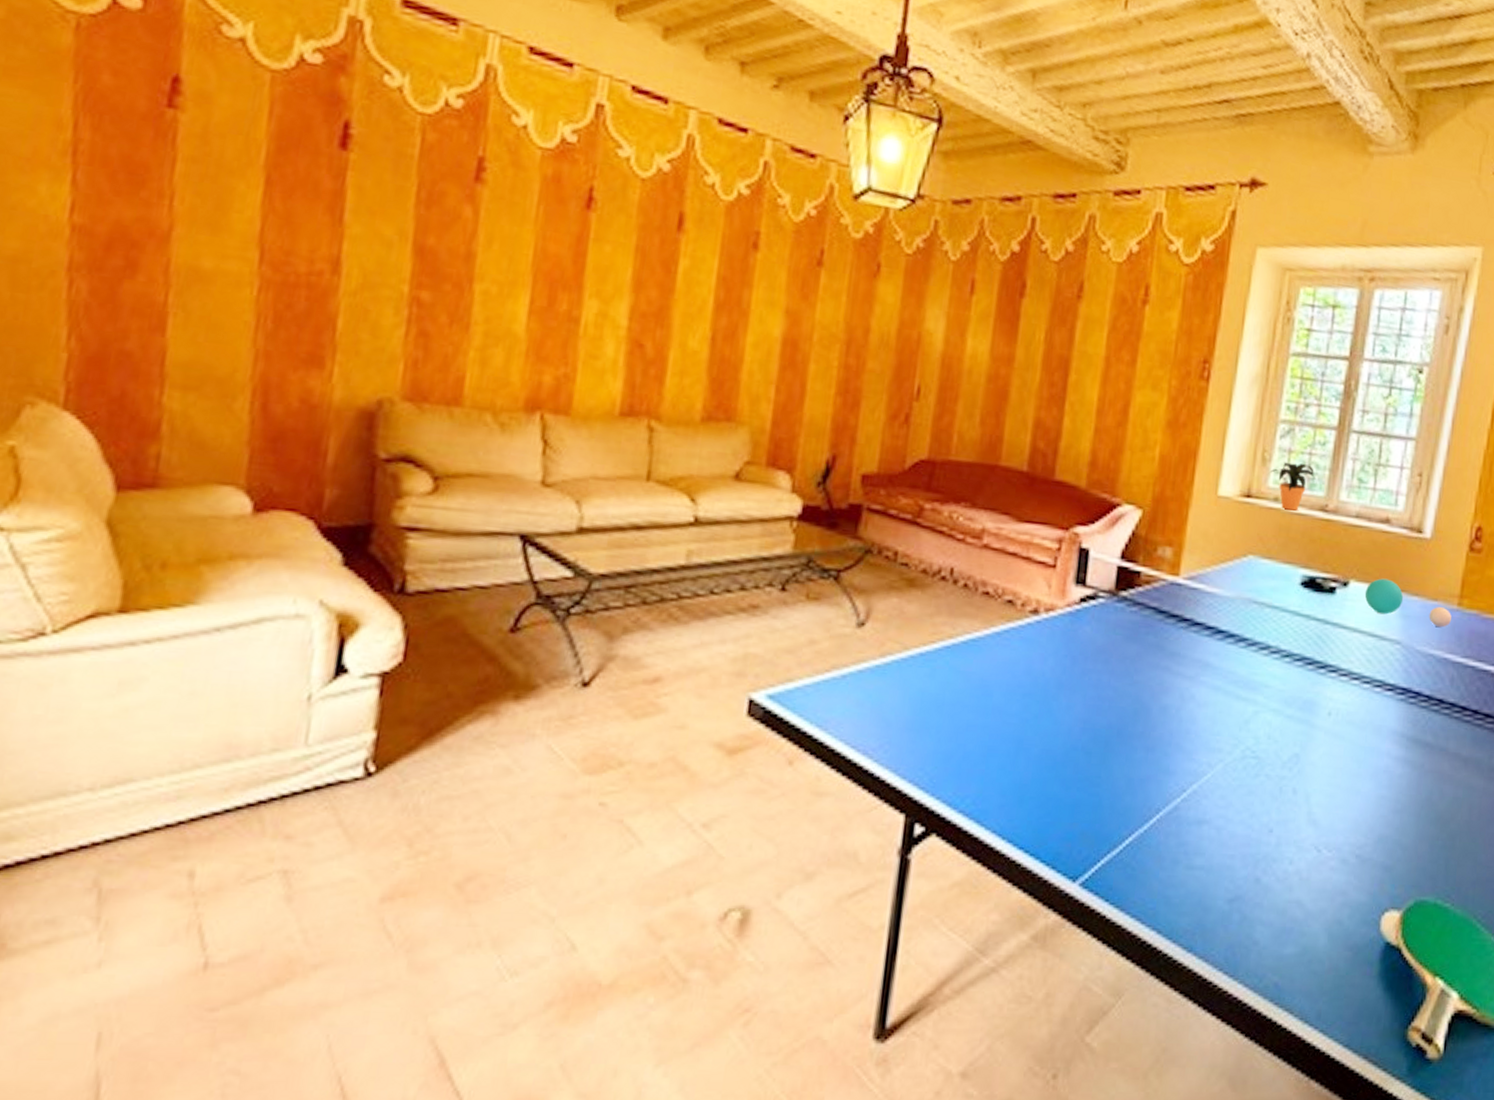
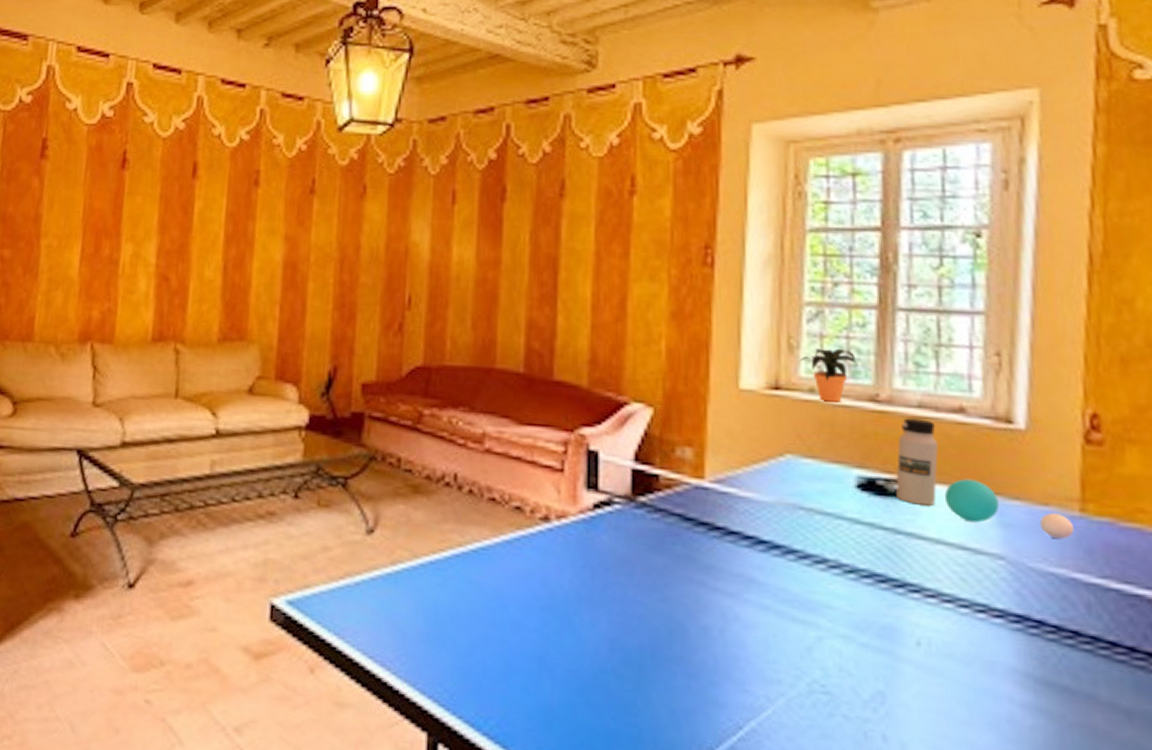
water bottle: none [1330,526,1366,601] -> present [896,418,938,506]

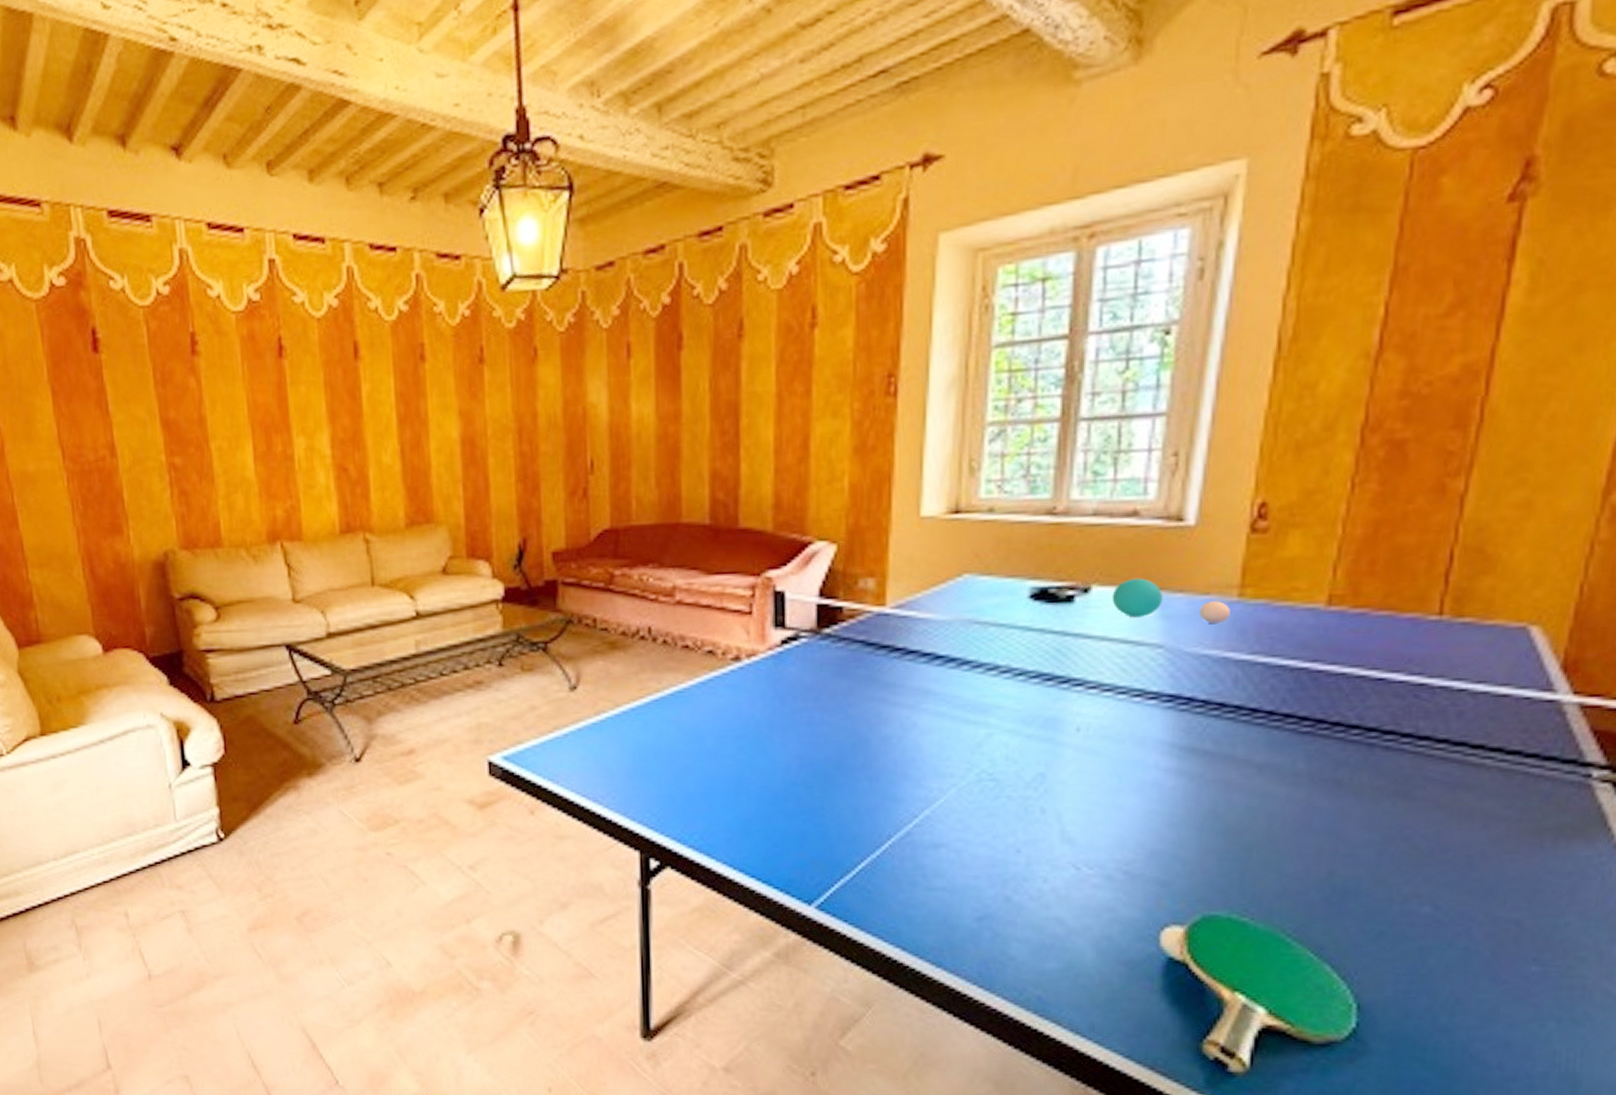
potted plant: present [799,348,859,403] -> none [980,465,1039,520]
water bottle: present [896,418,938,506] -> none [1067,526,1109,607]

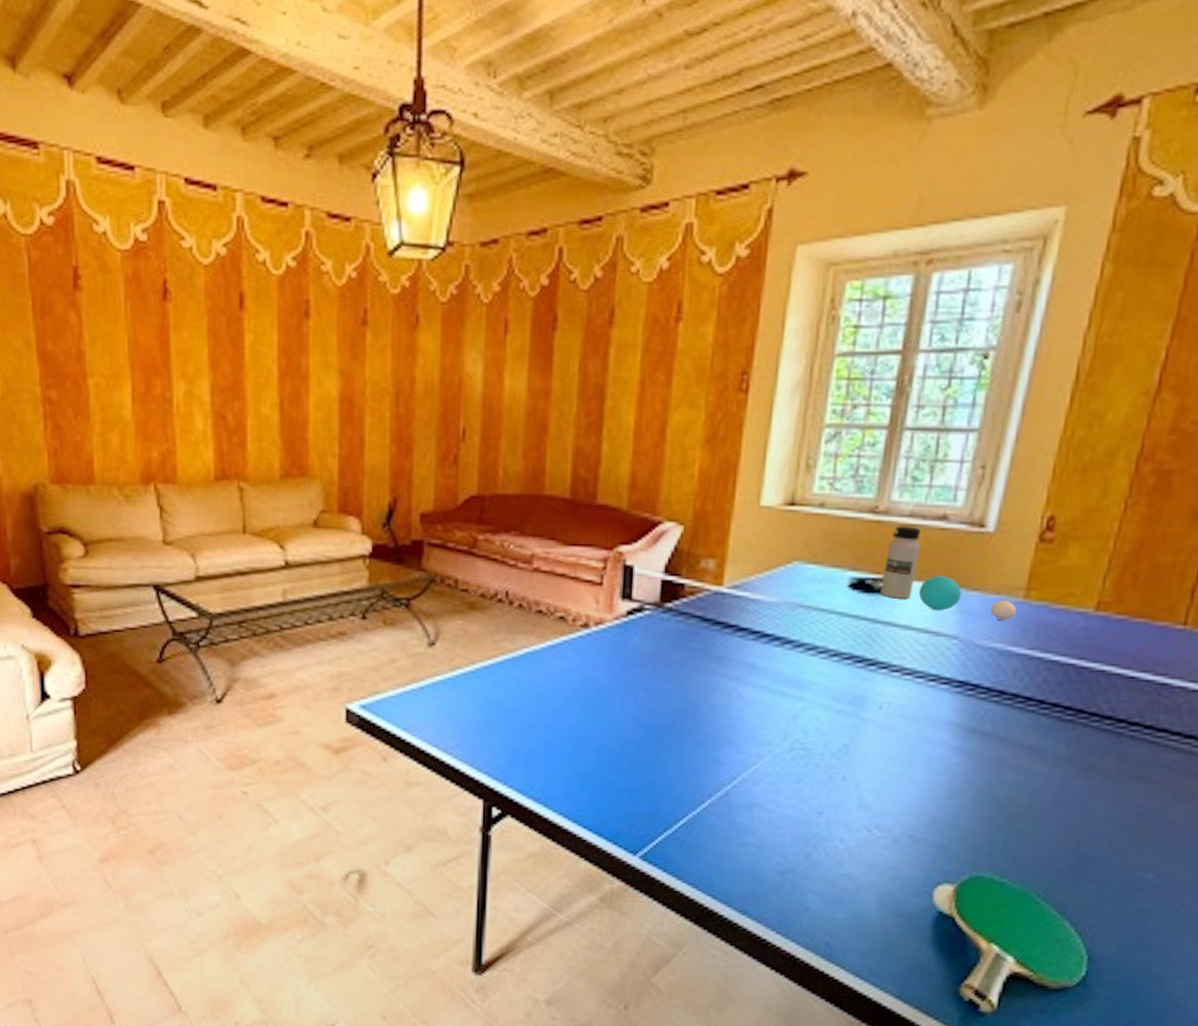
water bottle: none [1067,526,1109,607] -> present [880,526,920,599]

